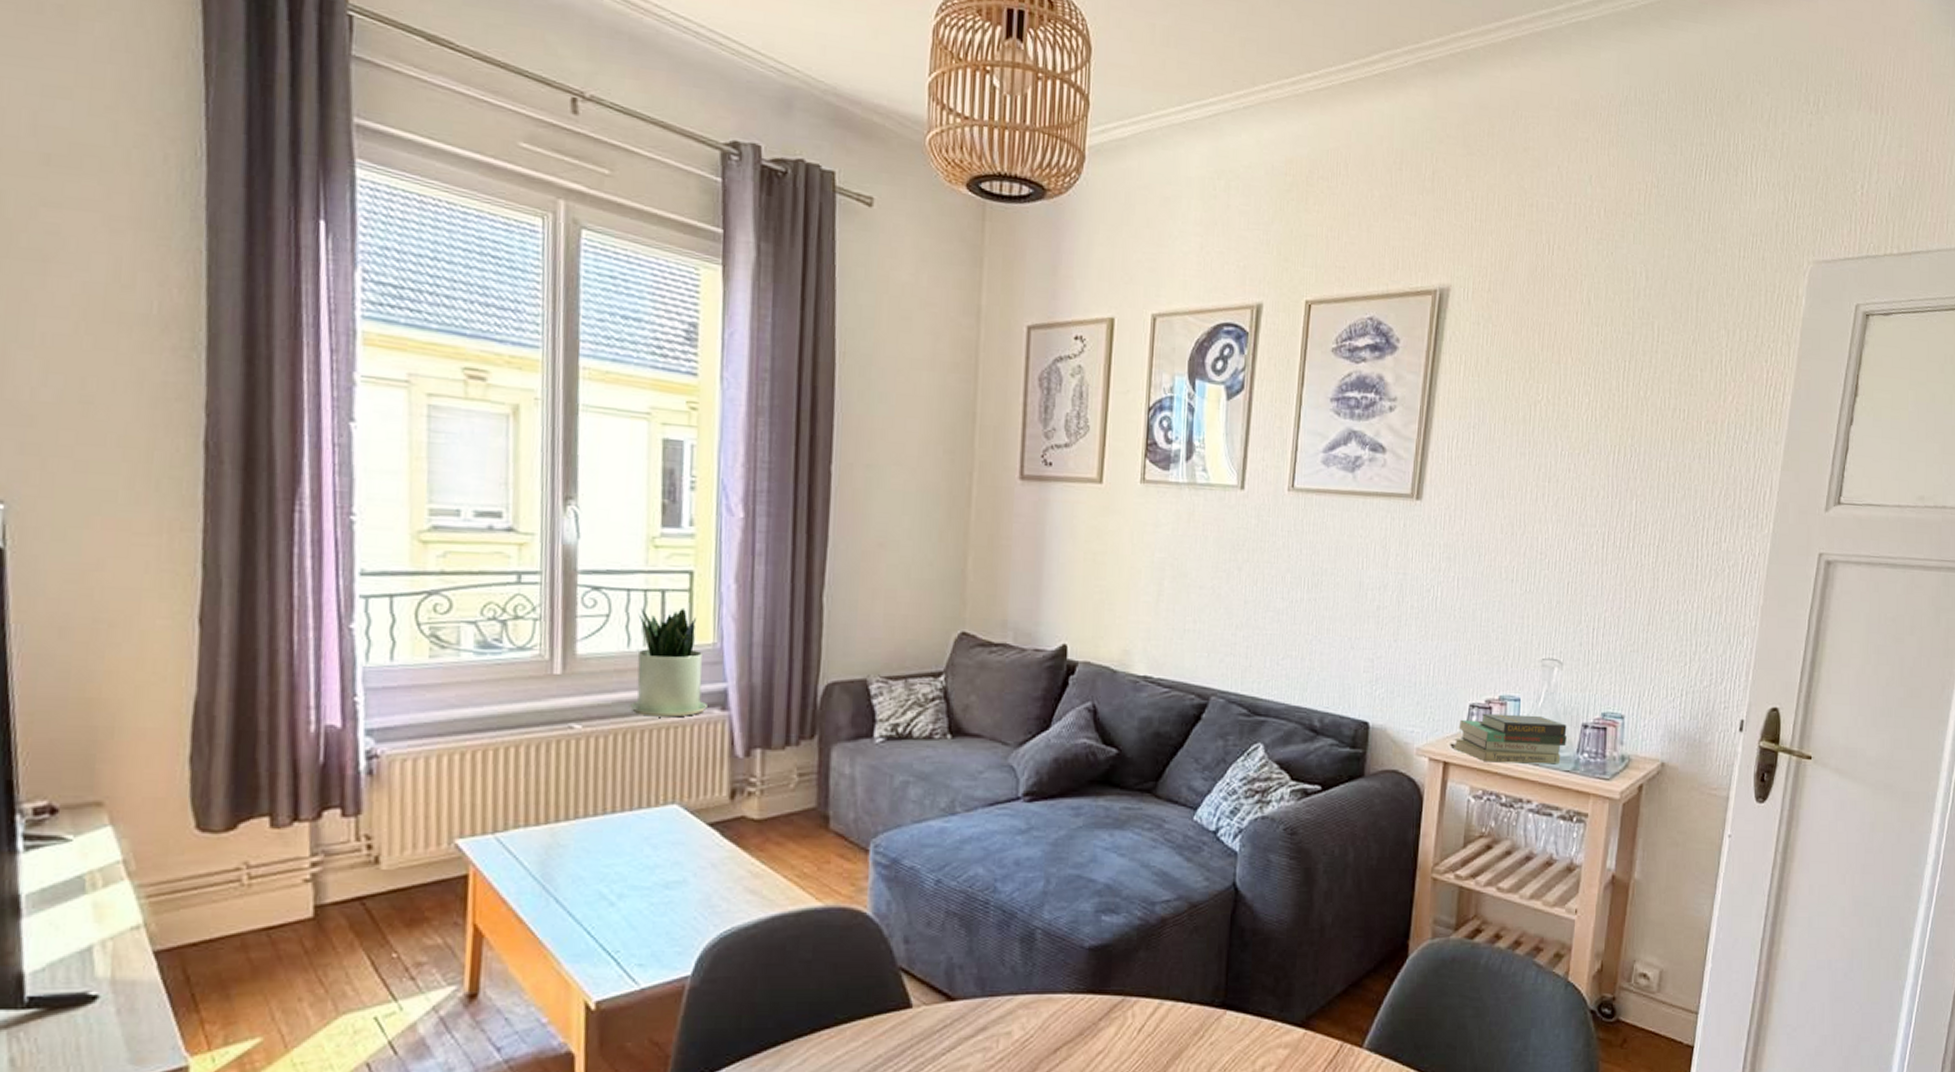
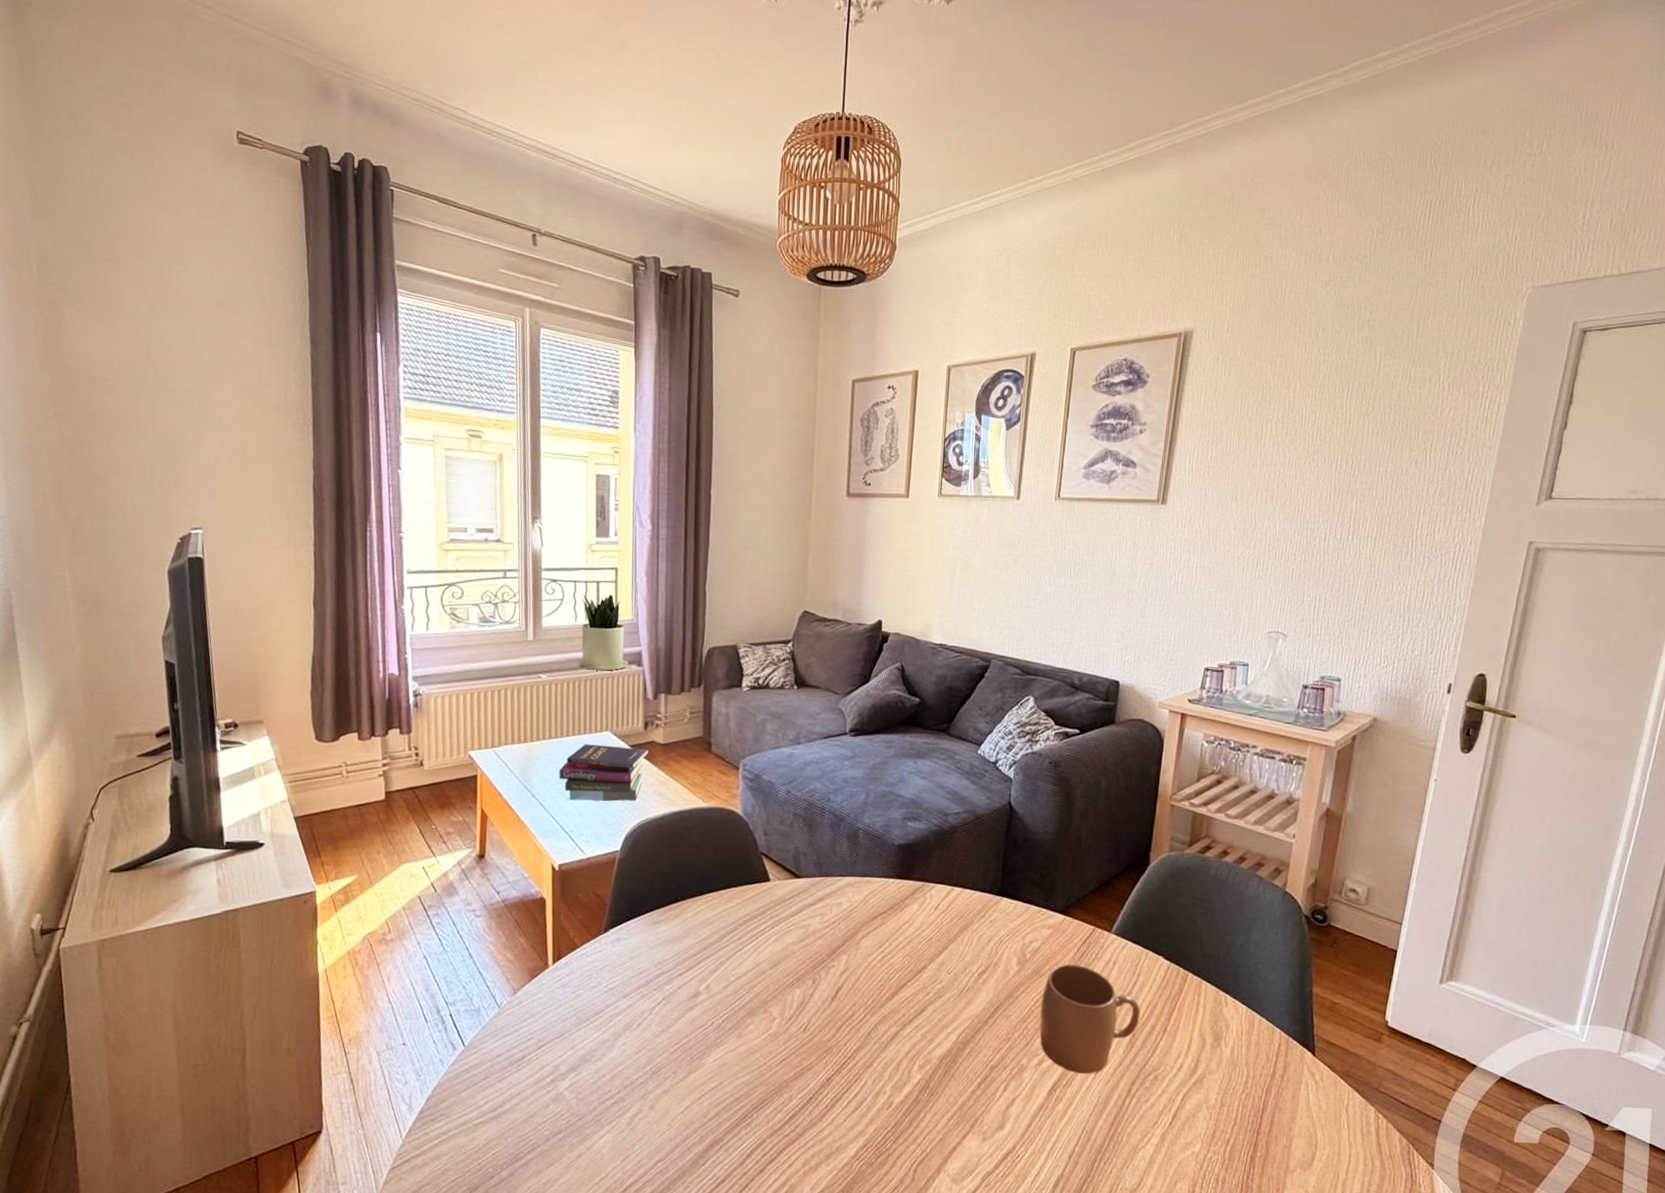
books: none [598,823,737,906] -> present [559,744,649,801]
books: present [1454,713,1567,765] -> none [1190,675,1289,718]

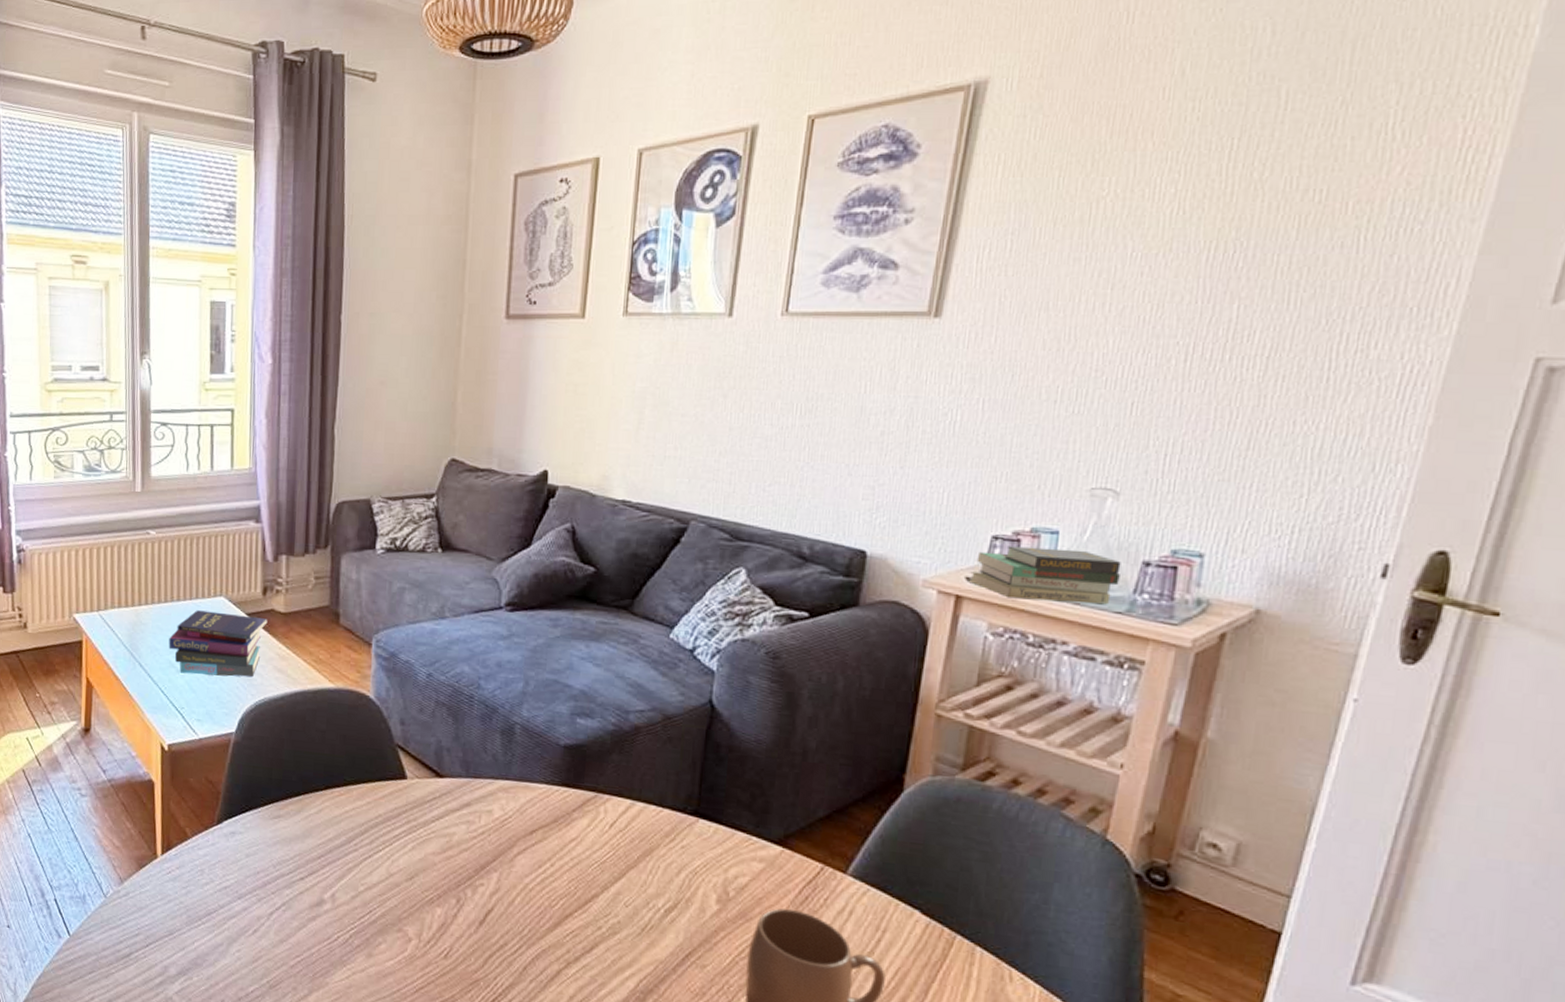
planter: present [577,594,628,671] -> none [189,439,245,528]
books: none [1190,675,1289,718] -> present [969,546,1121,605]

